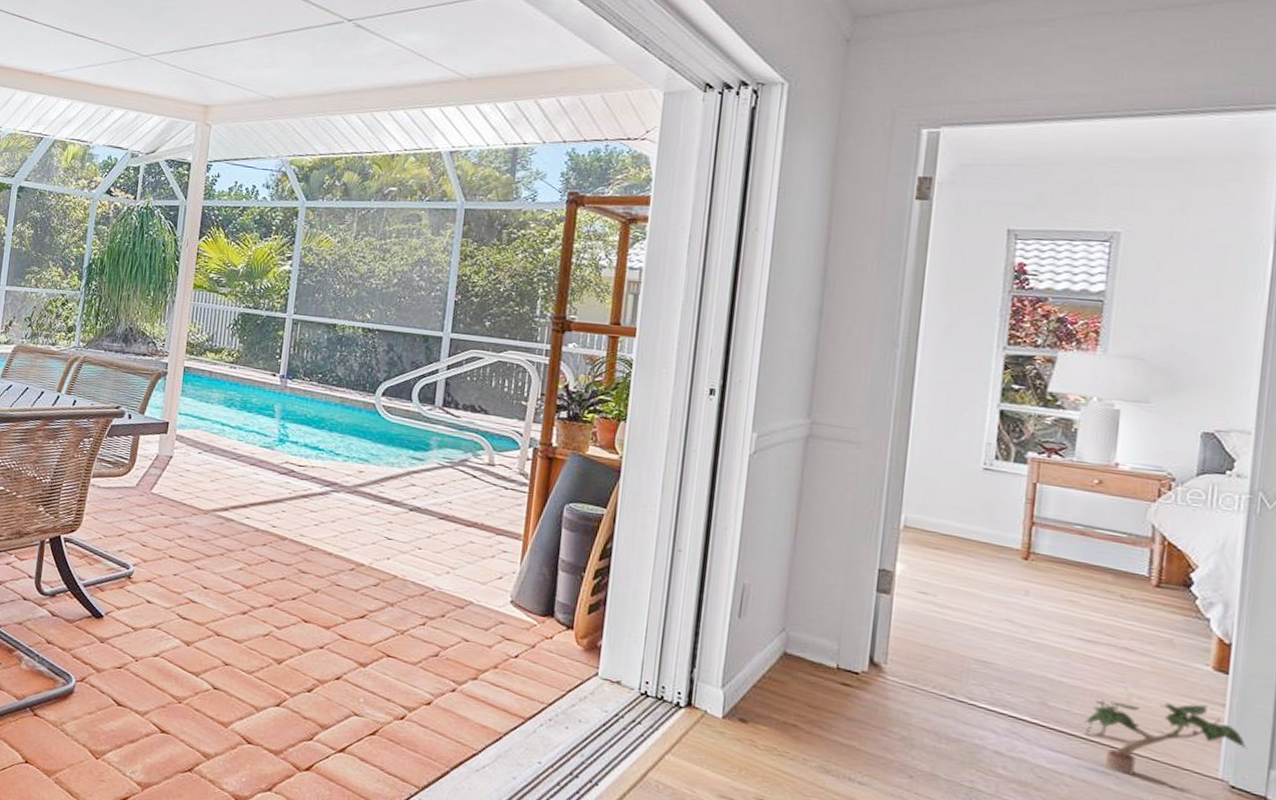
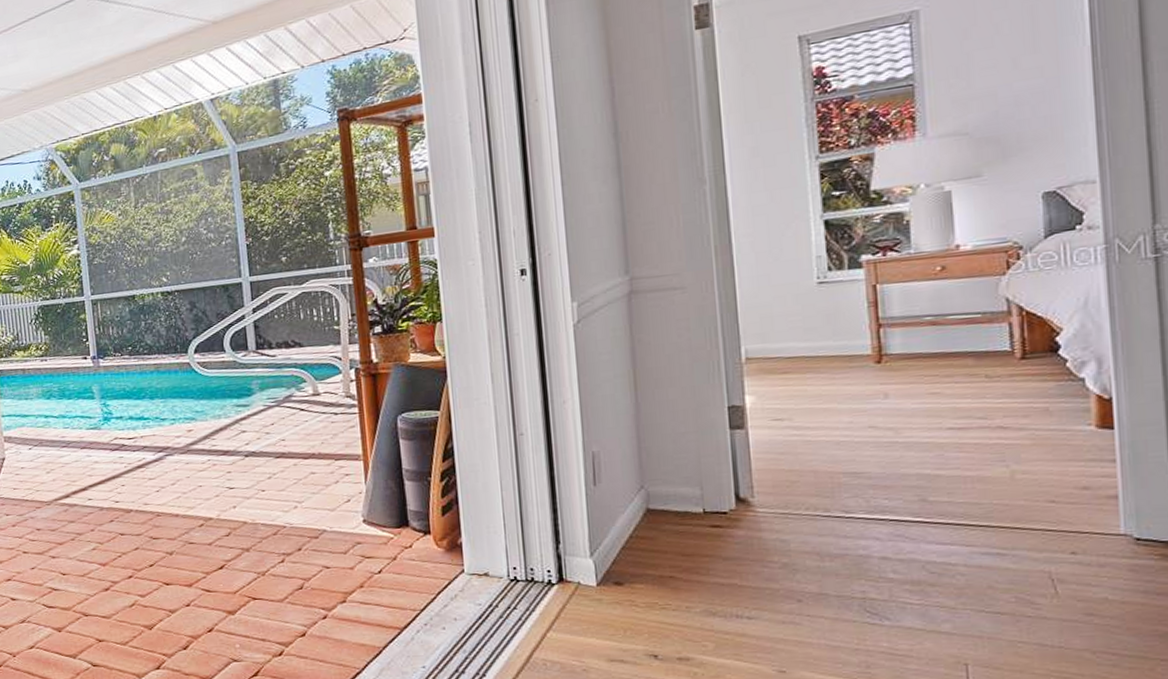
potted plant: present [1084,699,1247,775] -> none [969,465,1147,551]

